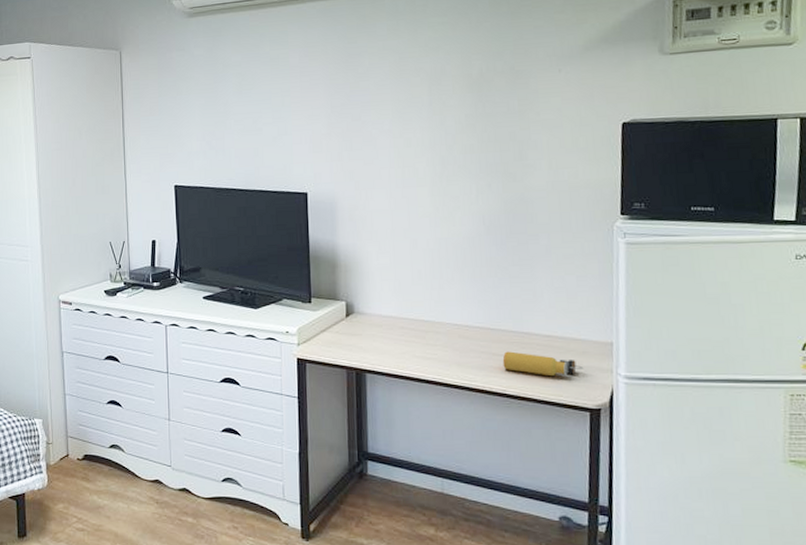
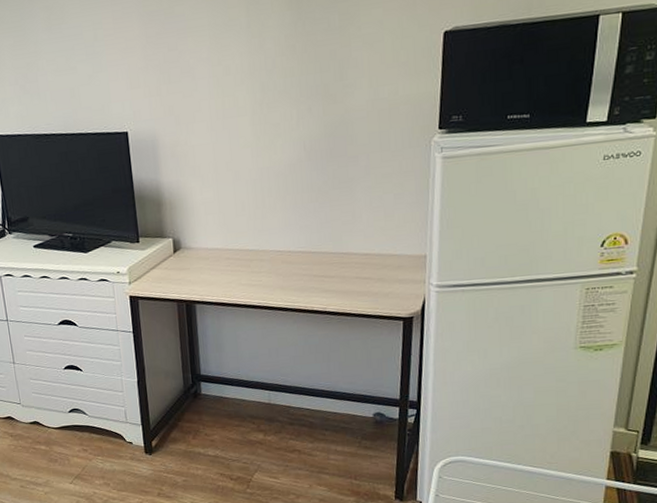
water bottle: present [502,351,584,377] -> none [323,271,399,292]

